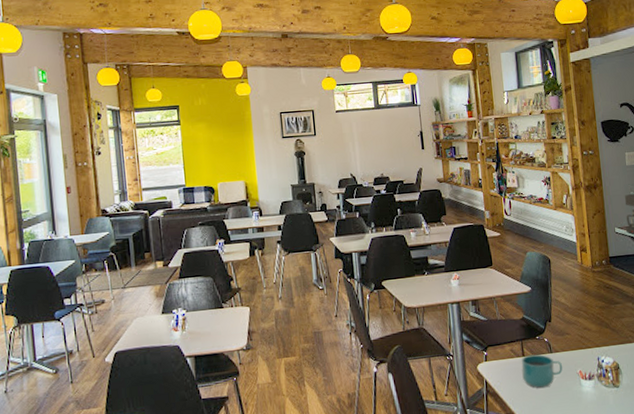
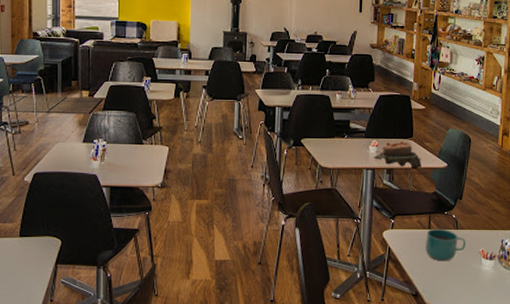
cake: none [456,270,506,297] -> present [373,141,422,169]

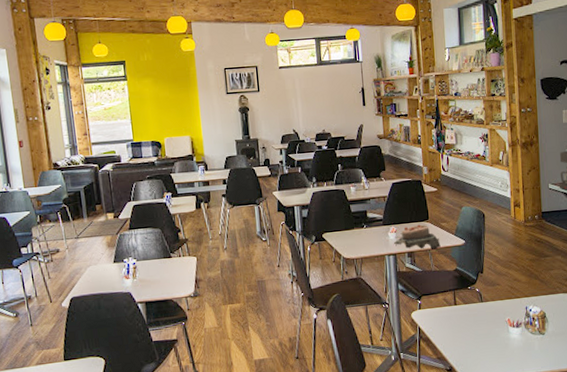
cup: present [425,228,466,261] -> none [453,303,492,334]

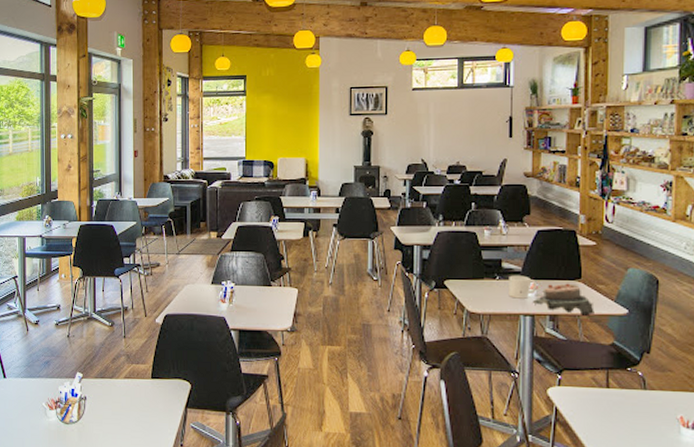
mug: none [373,222,396,242] -> present [508,275,536,299]

